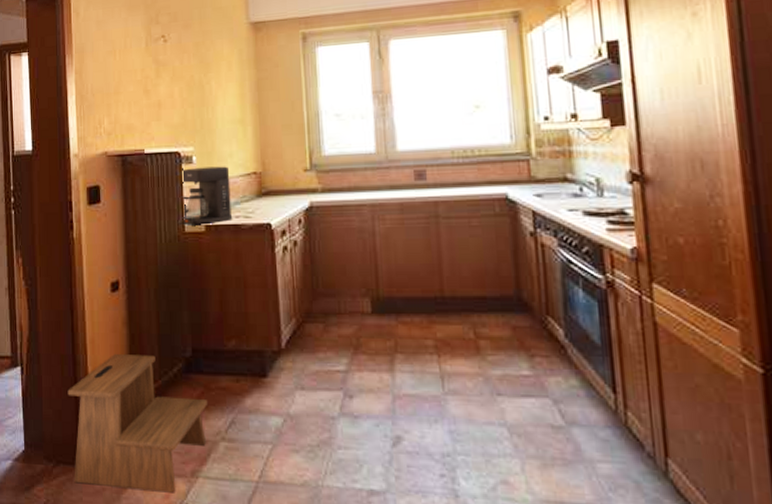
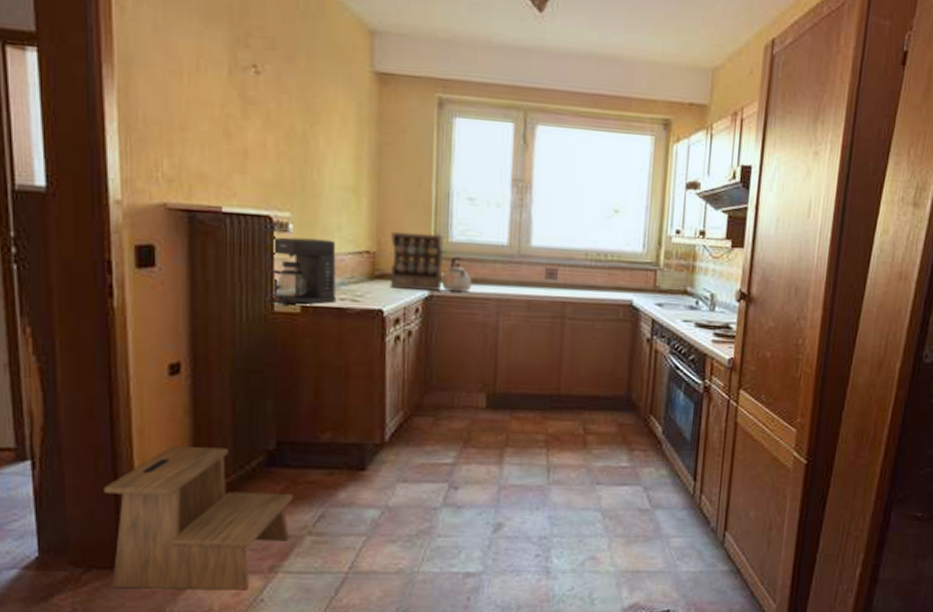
spice rack: none [273,150,320,204] -> present [390,231,444,292]
kettle: none [319,168,347,201] -> present [441,256,472,292]

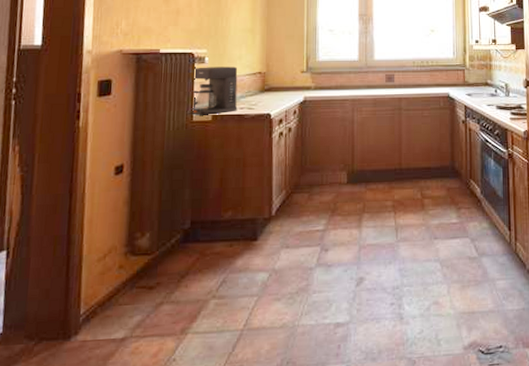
step stool: present [103,446,294,590] -> none [57,230,203,357]
spice rack: present [390,231,444,292] -> none [275,56,313,98]
kettle: present [441,256,472,292] -> none [312,71,334,97]

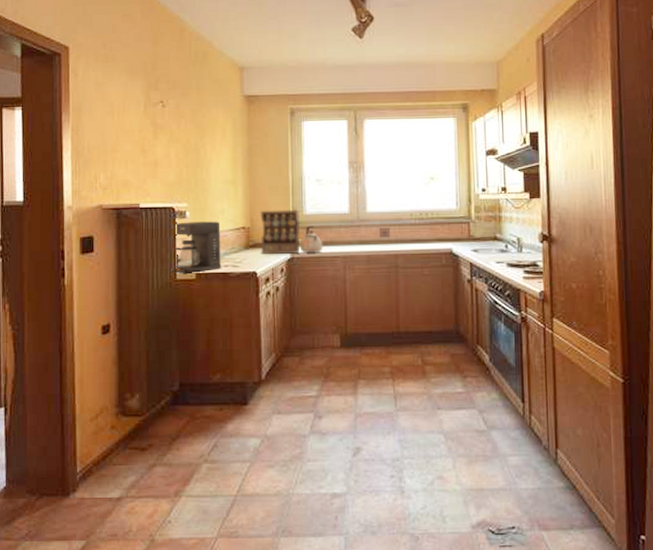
spice rack: none [275,56,313,98] -> present [260,209,301,255]
kettle: none [312,71,334,97] -> present [299,225,323,253]

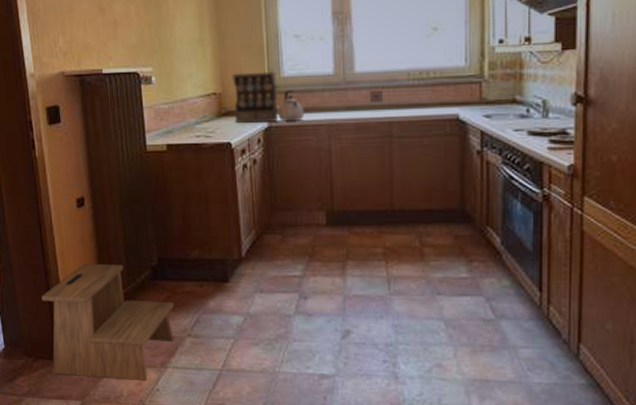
step stool: none [54,391,193,513] -> present [41,264,175,381]
coffee maker: present [171,221,222,275] -> none [140,87,194,146]

